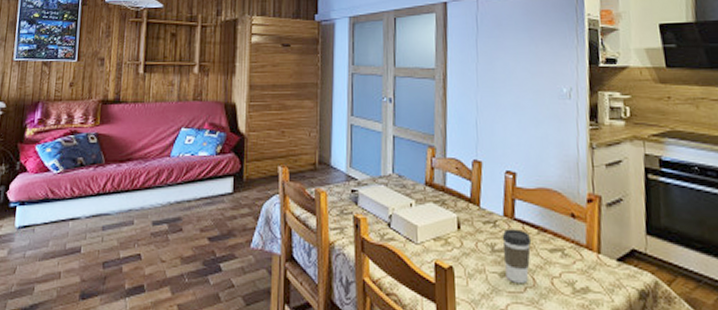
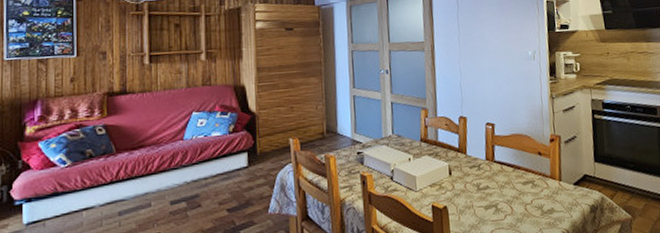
coffee cup: present [502,229,532,283] -> none [485,169,509,213]

